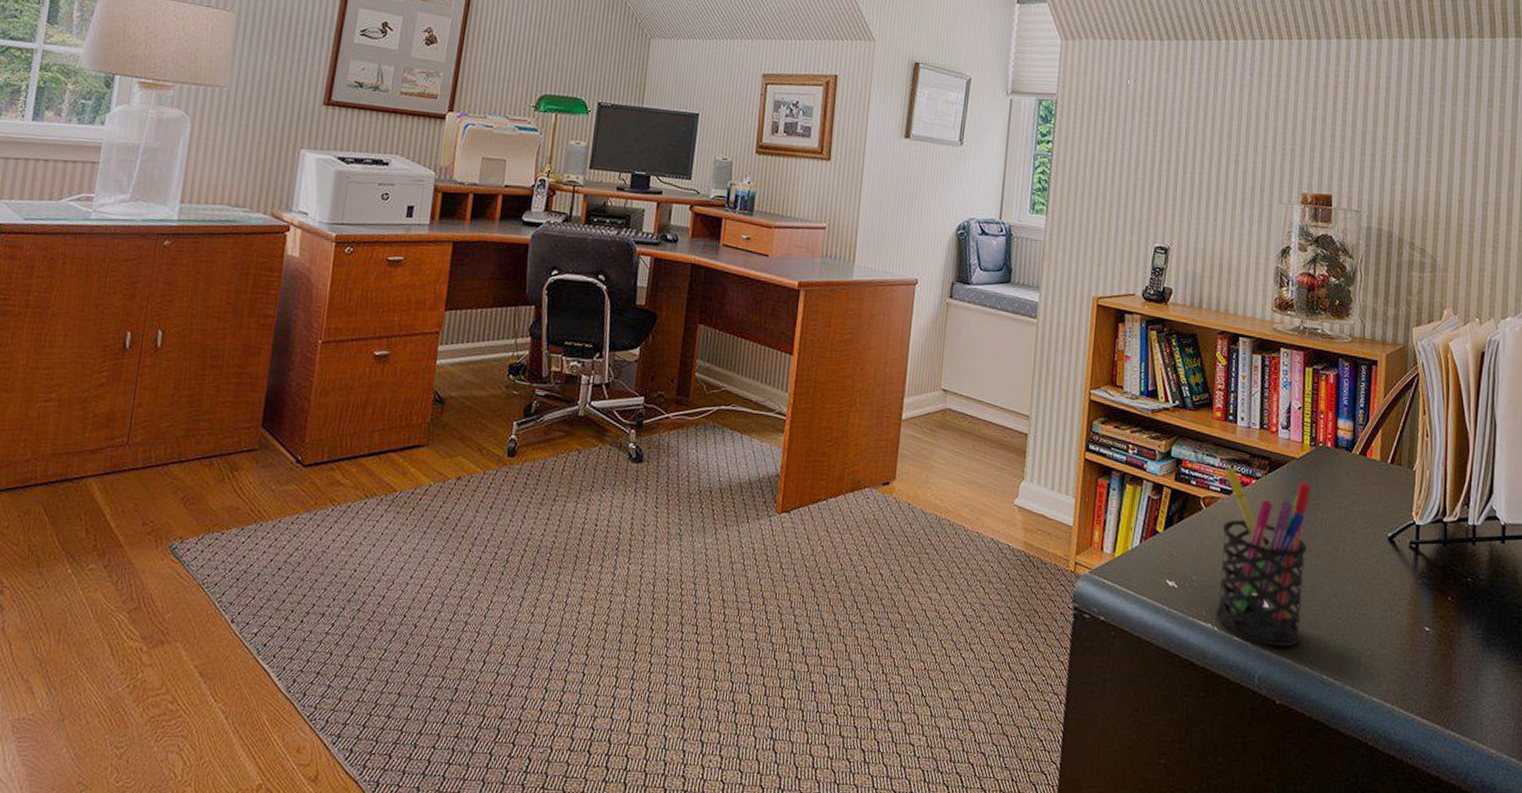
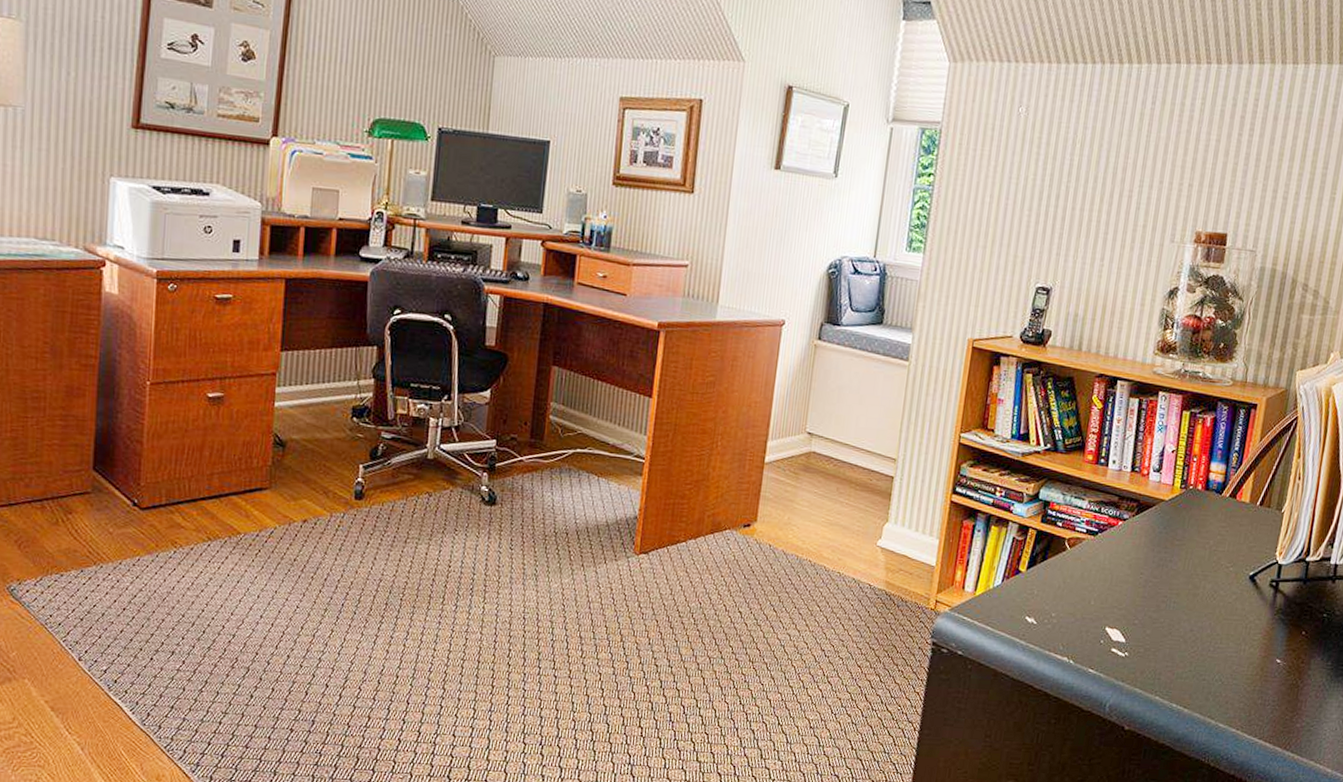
pen holder: present [1216,467,1312,647] -> none [1072,509,1178,679]

